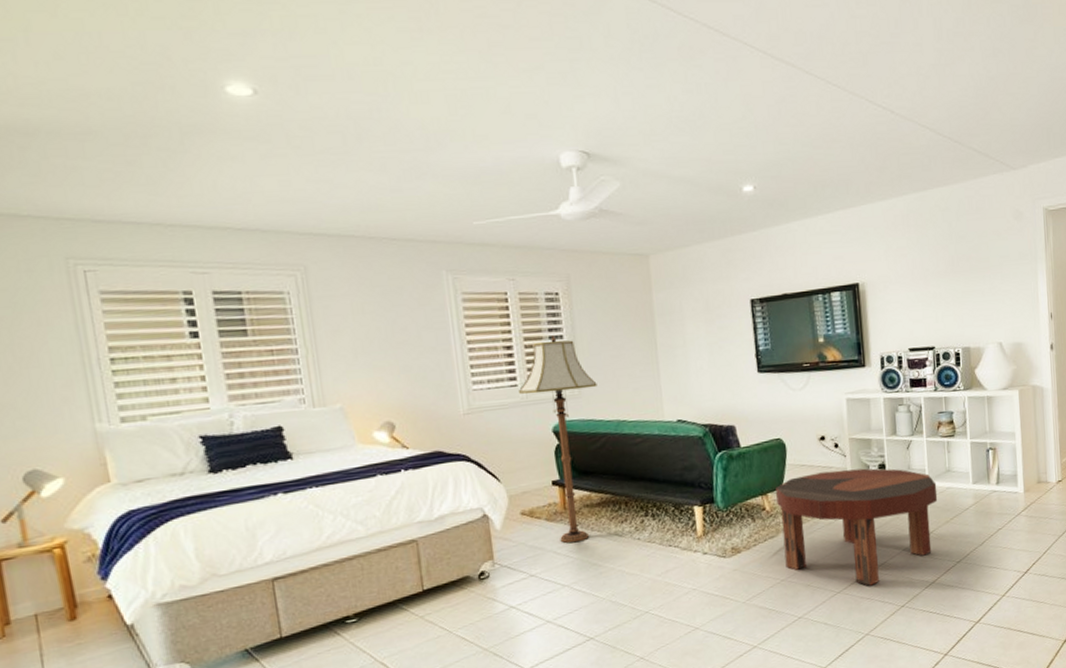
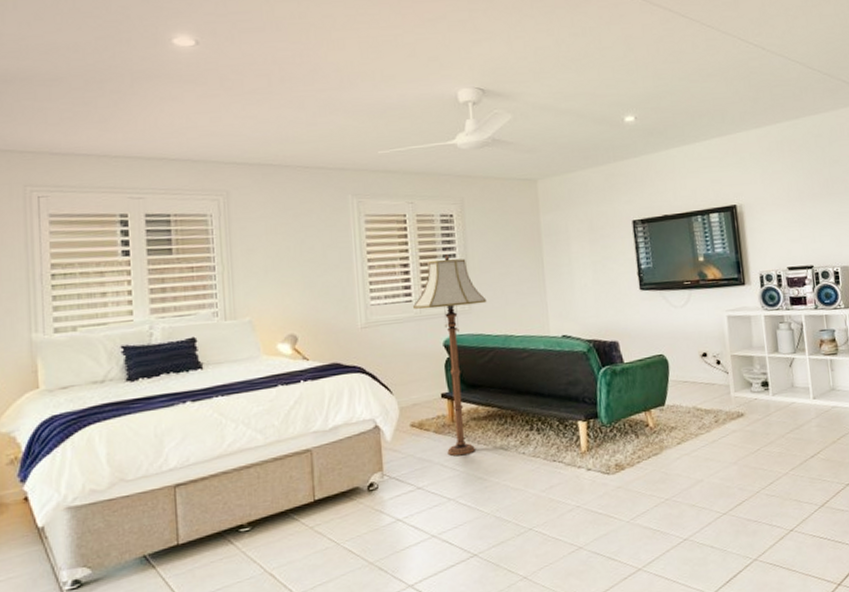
coffee table: present [776,468,938,586] -> none [659,385,823,508]

